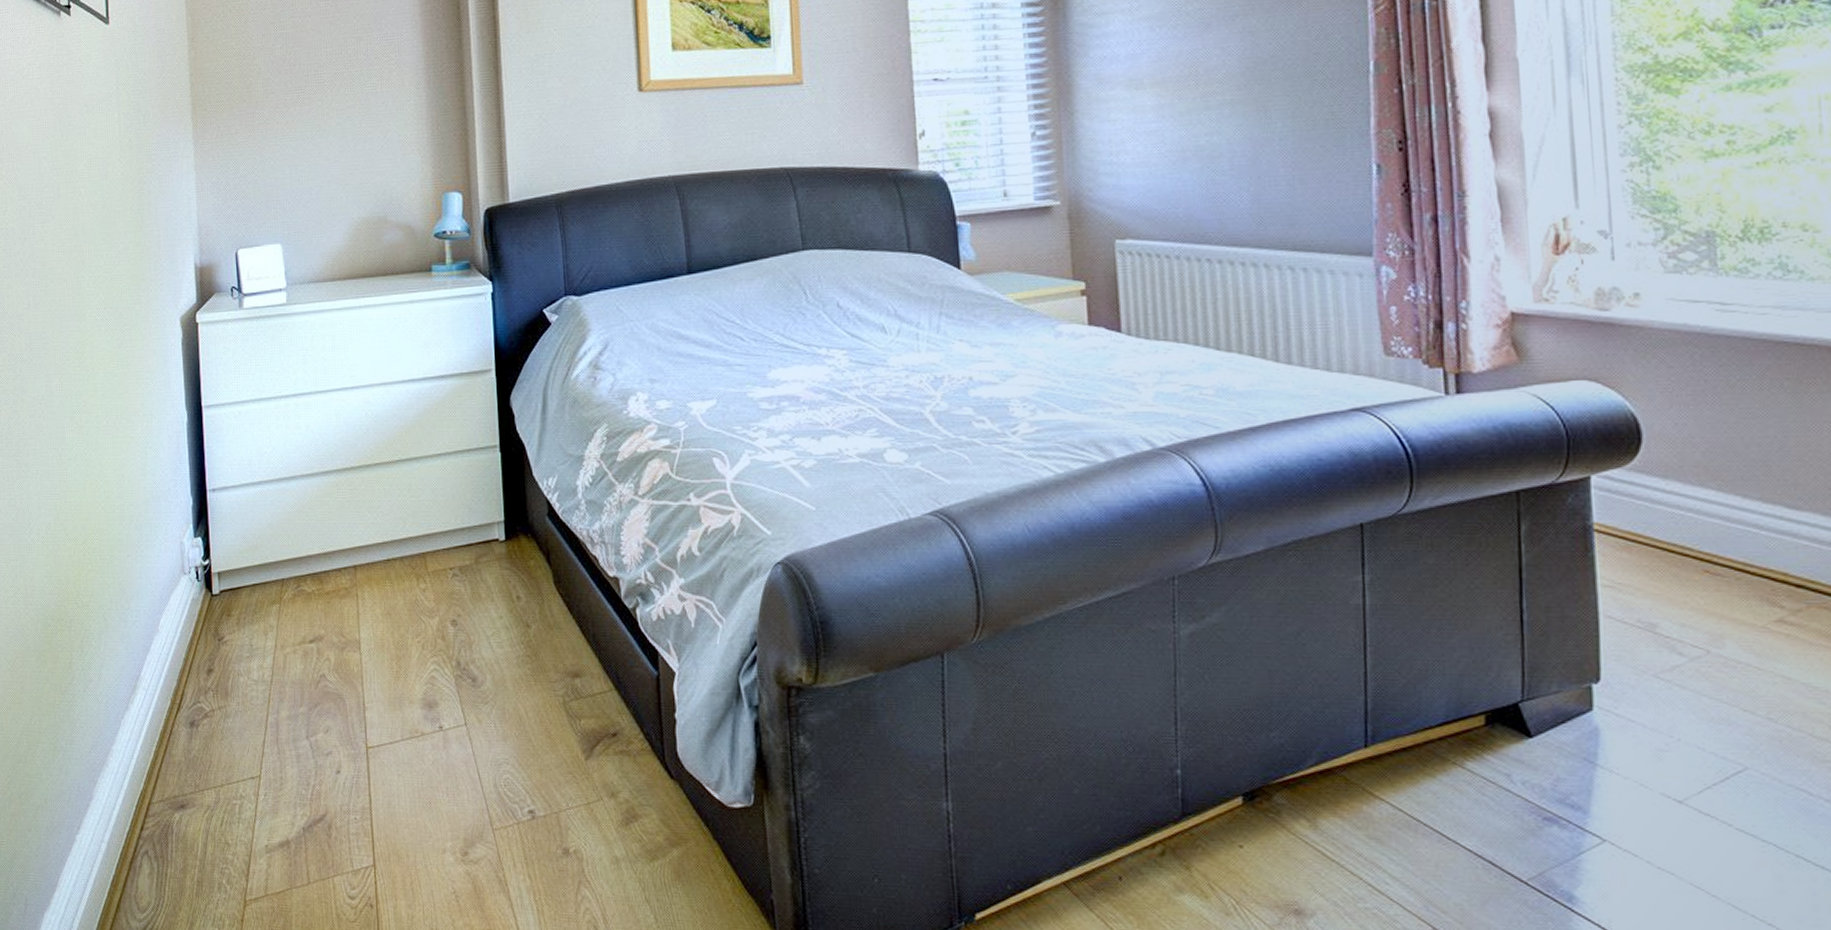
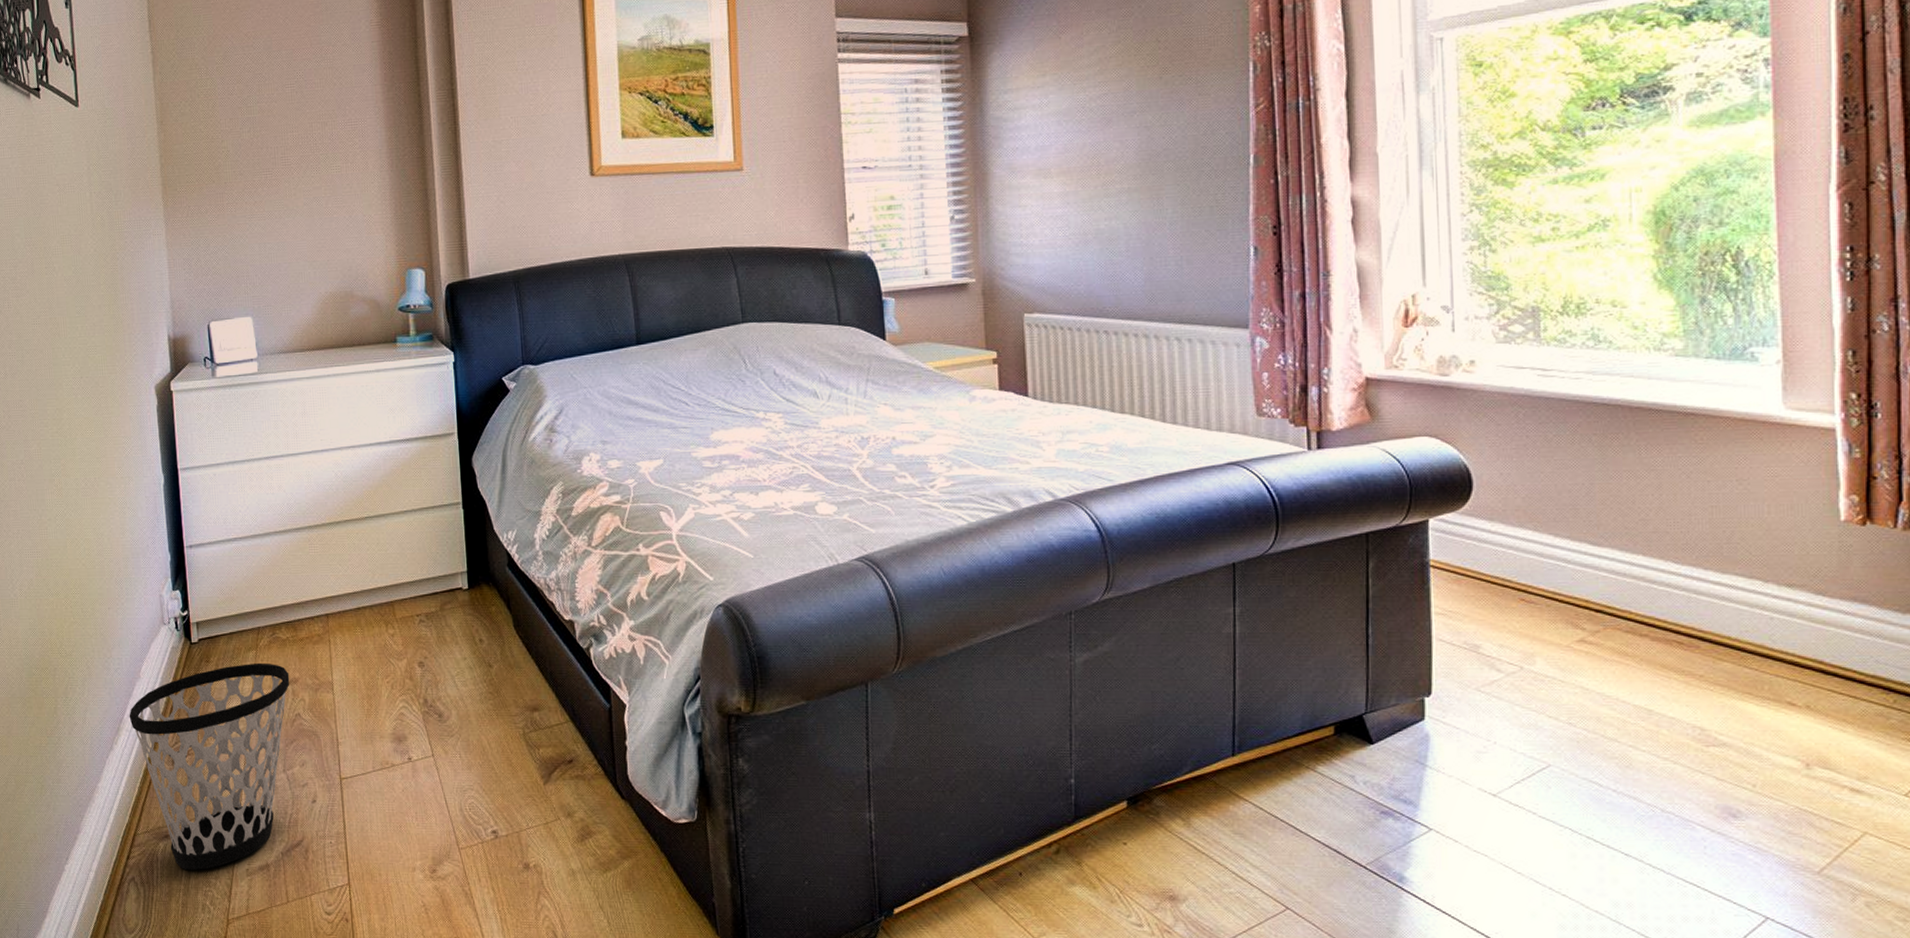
wastebasket: none [146,617,315,845] -> present [129,662,290,871]

